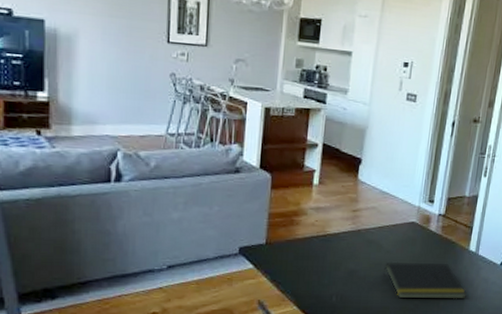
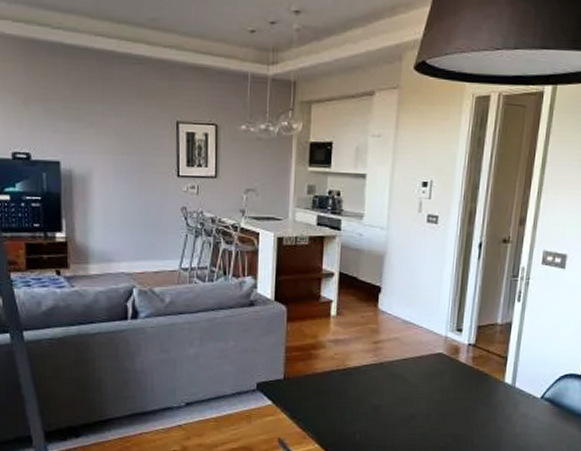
notepad: present [382,261,467,299] -> none [409,396,504,437]

